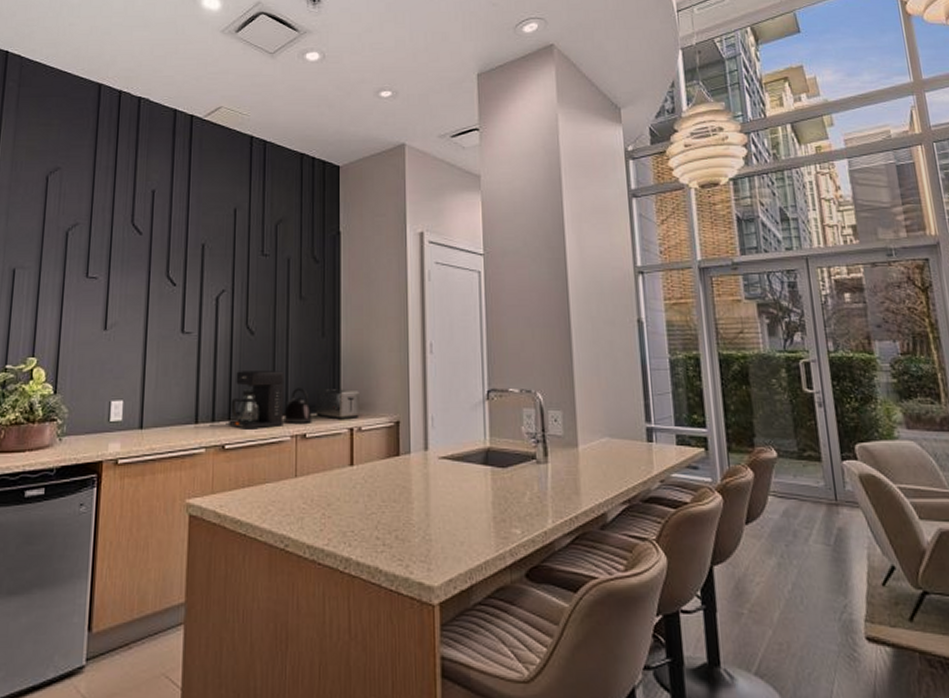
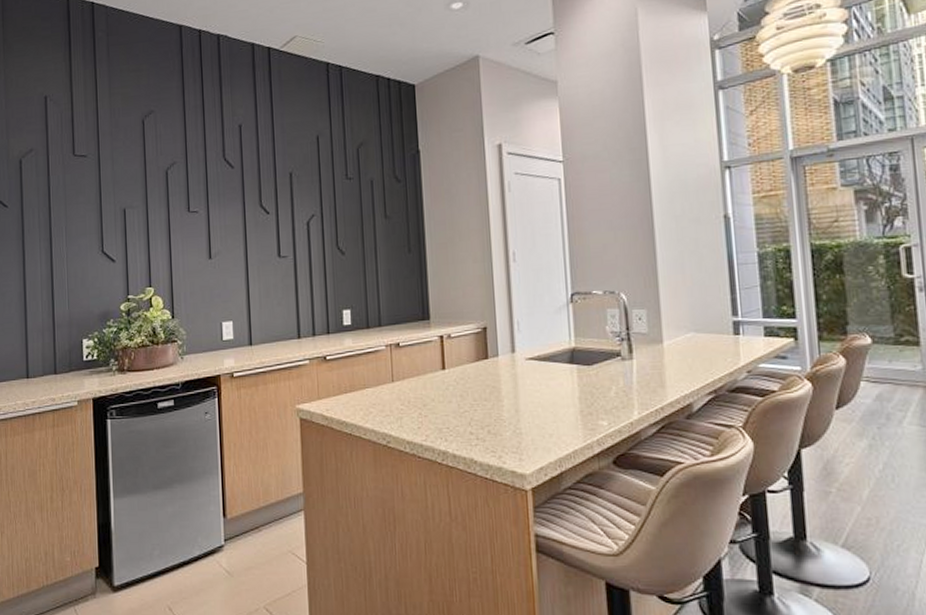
coffee maker: present [229,369,284,429] -> none [328,286,378,342]
kettle: present [283,388,312,425] -> none [378,301,405,335]
toaster: present [315,389,360,420] -> none [406,300,448,329]

